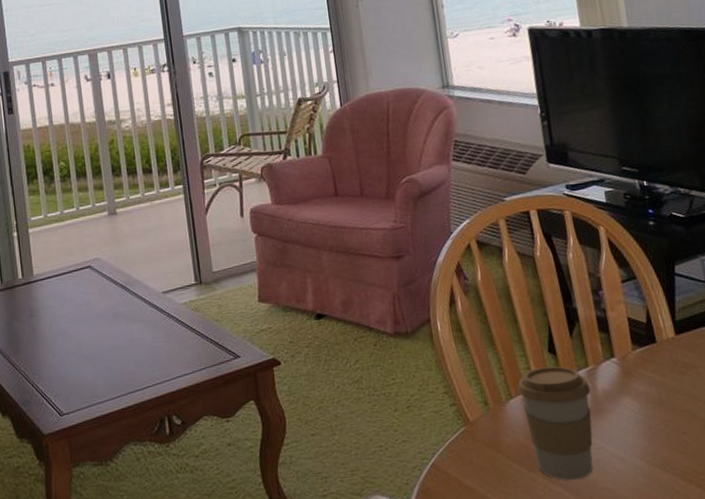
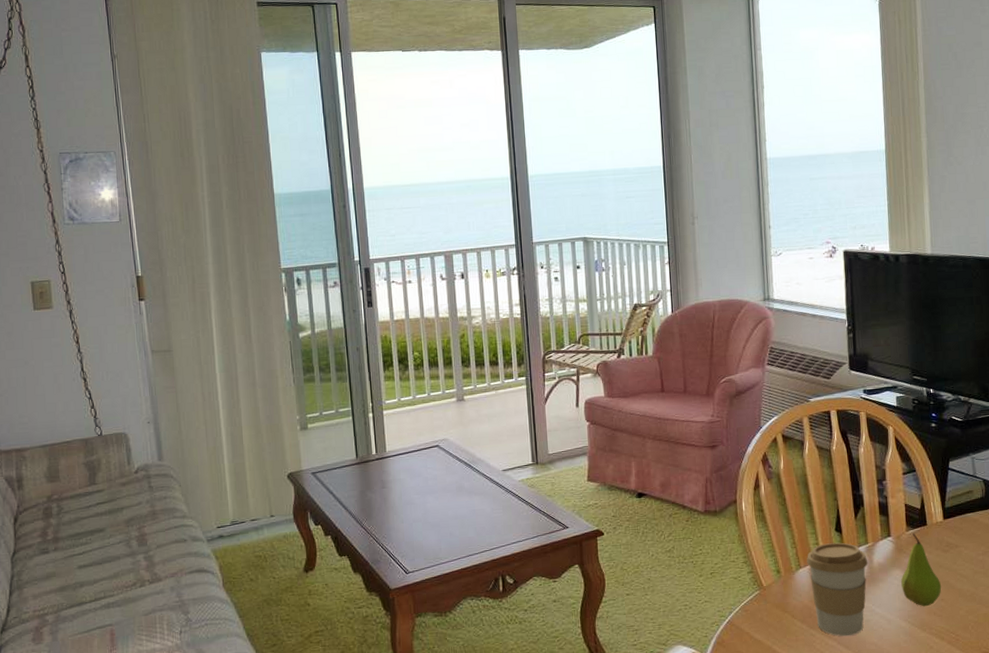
fruit: none [632,353,683,442] -> present [901,533,942,607]

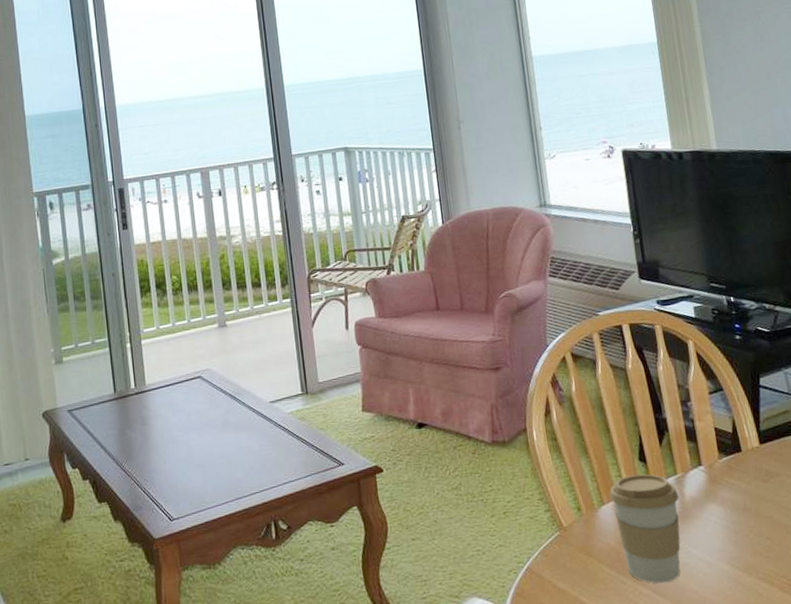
fruit: present [901,533,942,607] -> none [718,461,766,547]

